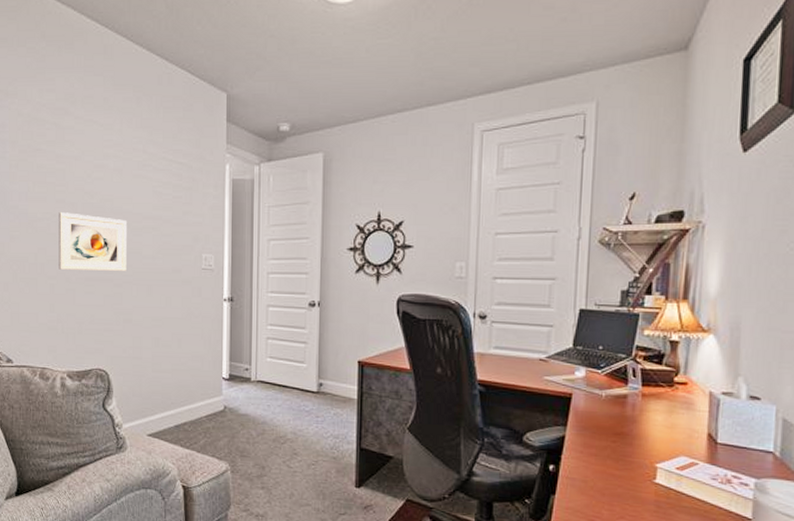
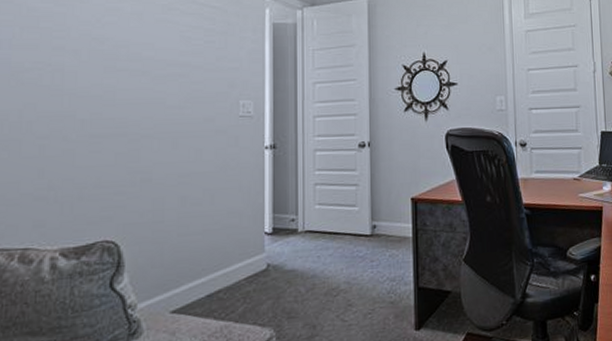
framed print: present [58,212,128,271] -> none [53,61,148,127]

